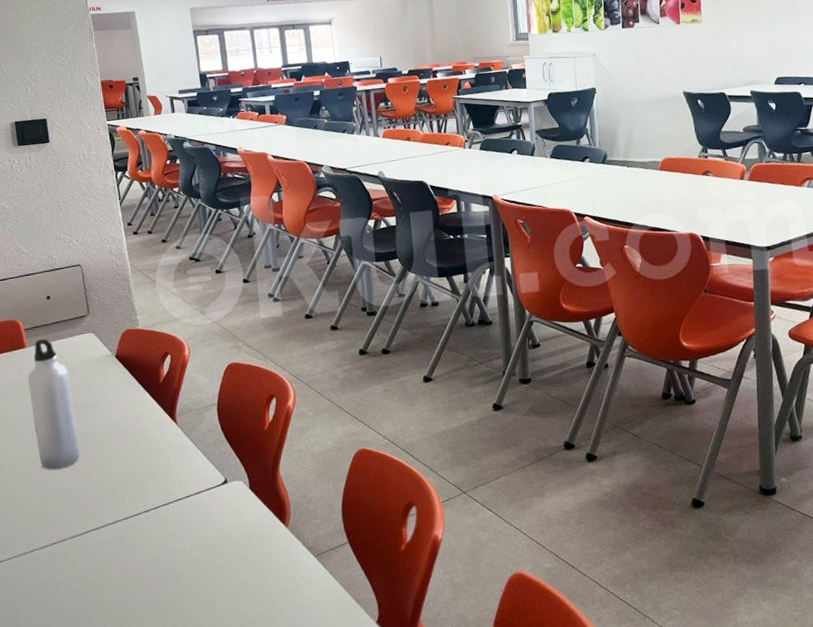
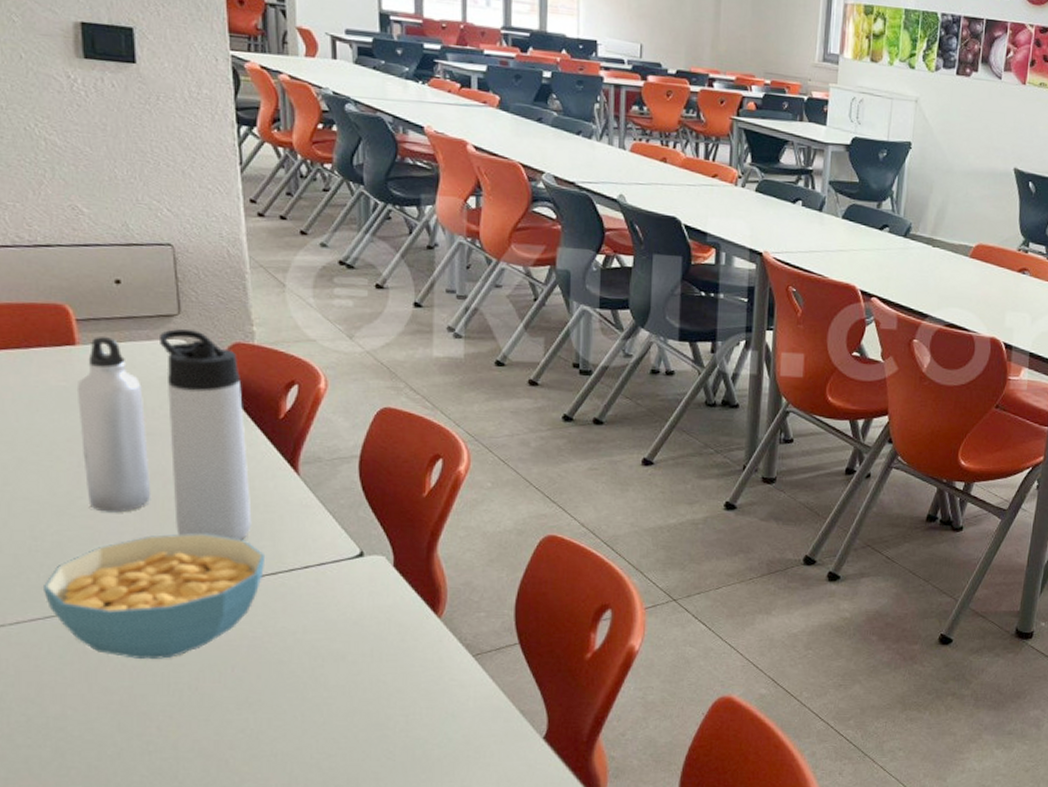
cereal bowl: none [15,478,160,583] -> present [44,534,266,659]
thermos bottle: none [77,325,148,482] -> present [160,329,252,541]

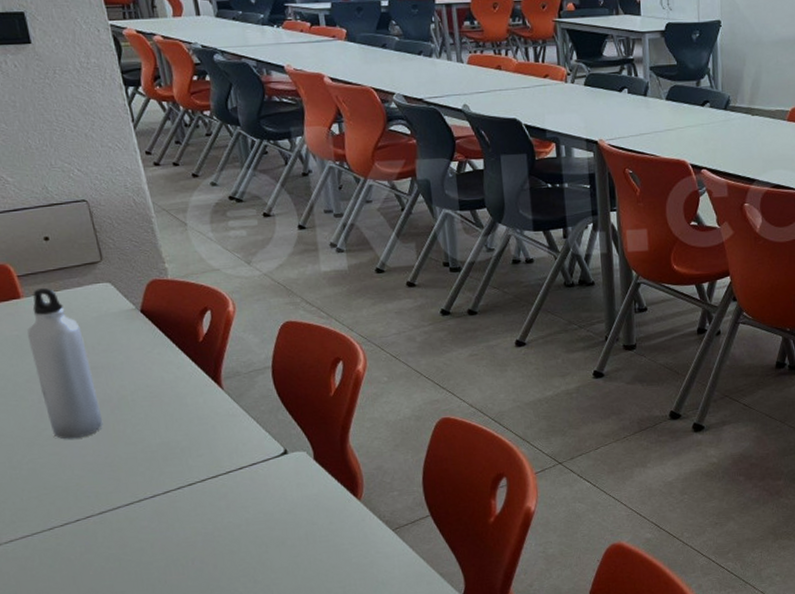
cereal bowl: present [44,534,266,659] -> none [27,448,207,562]
thermos bottle: present [160,329,252,541] -> none [88,273,190,453]

